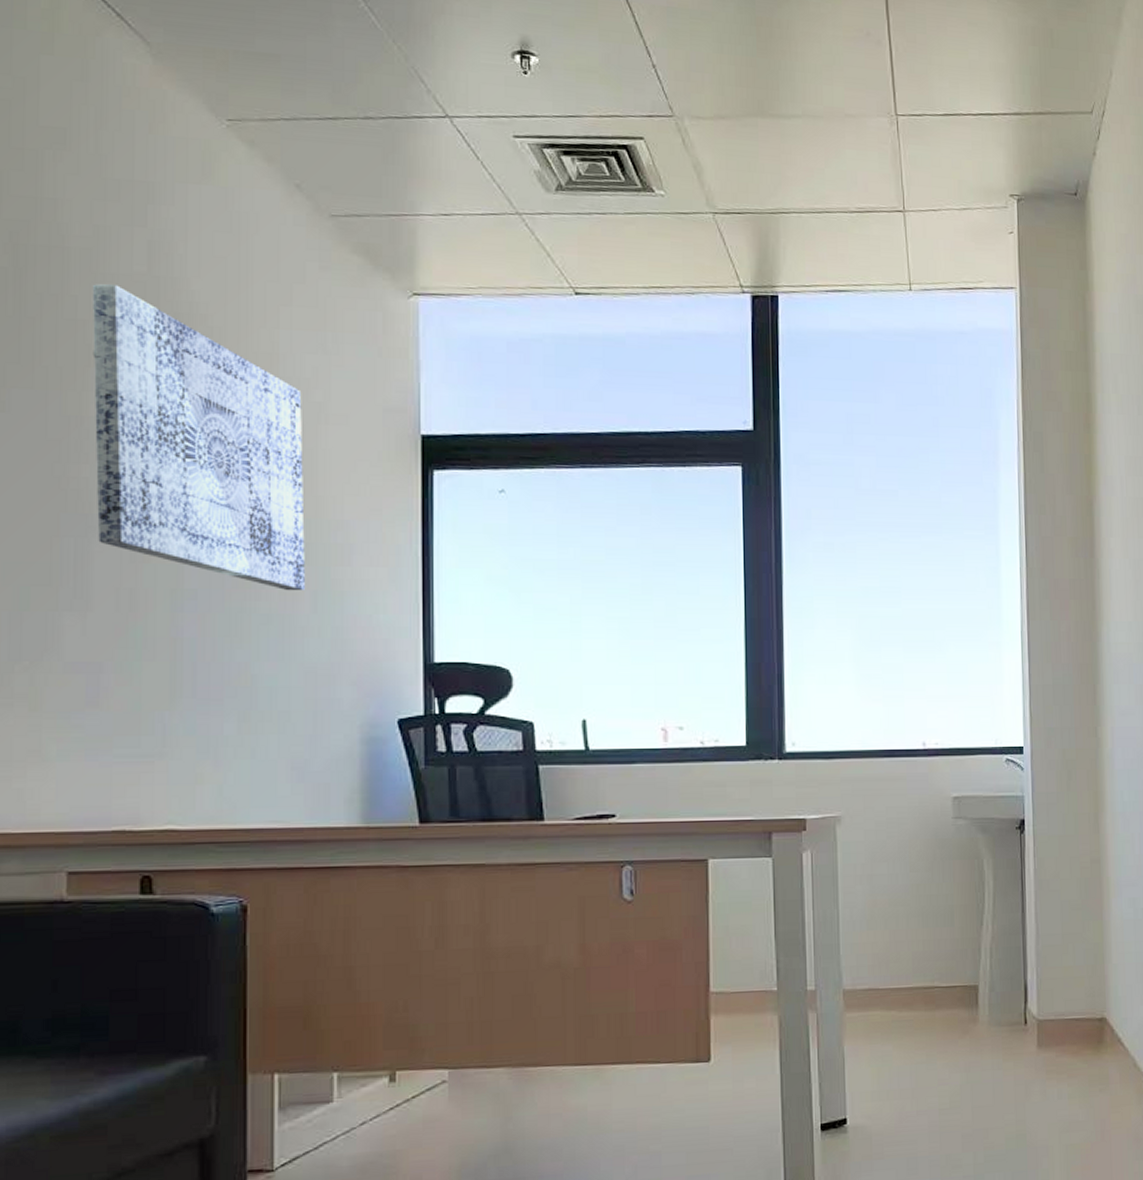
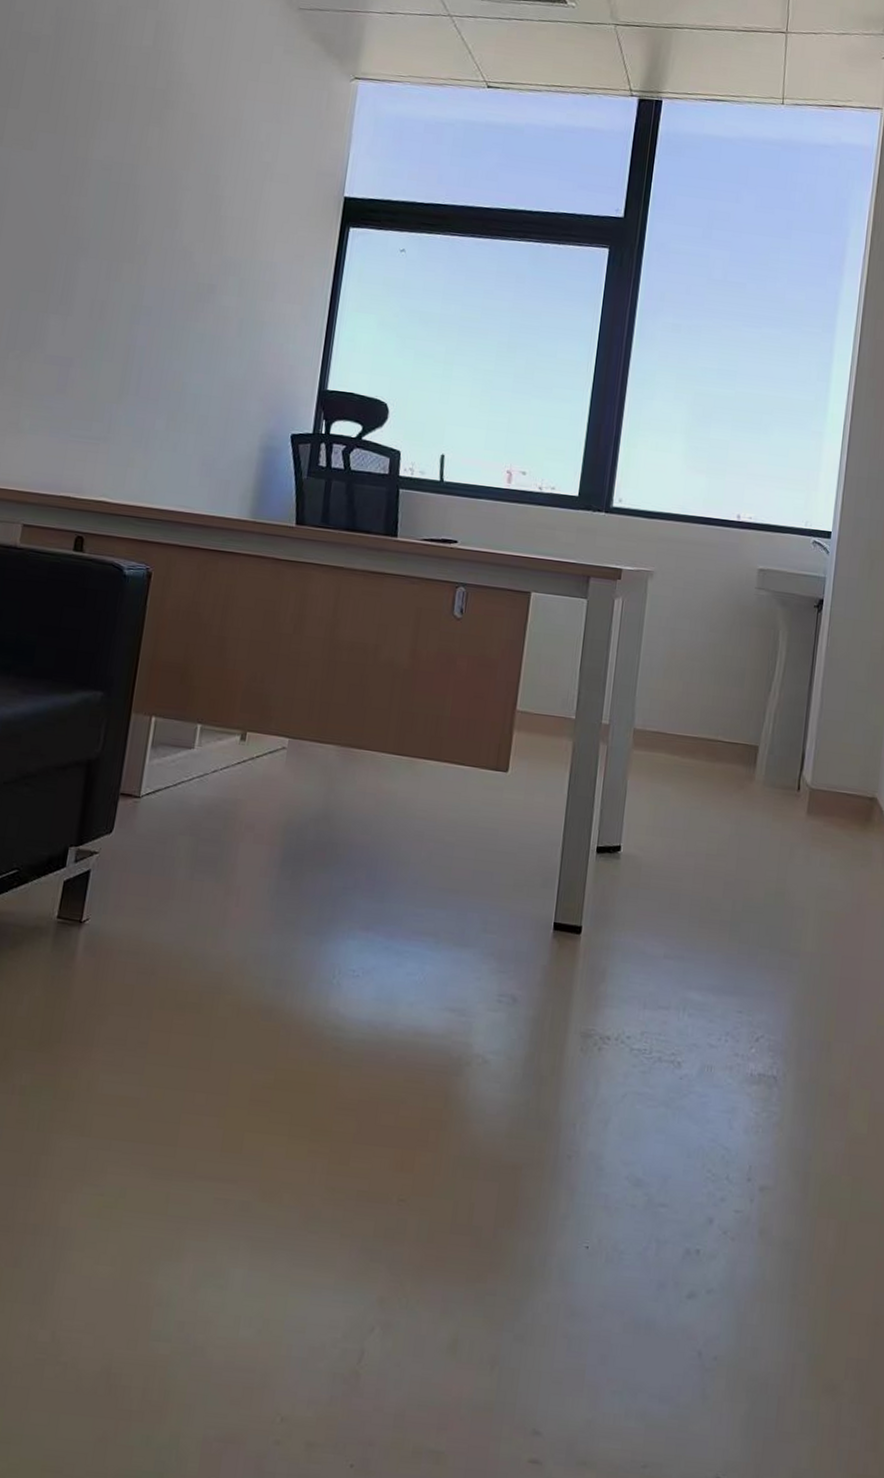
wall art: present [92,284,305,591] -> none [85,53,255,317]

